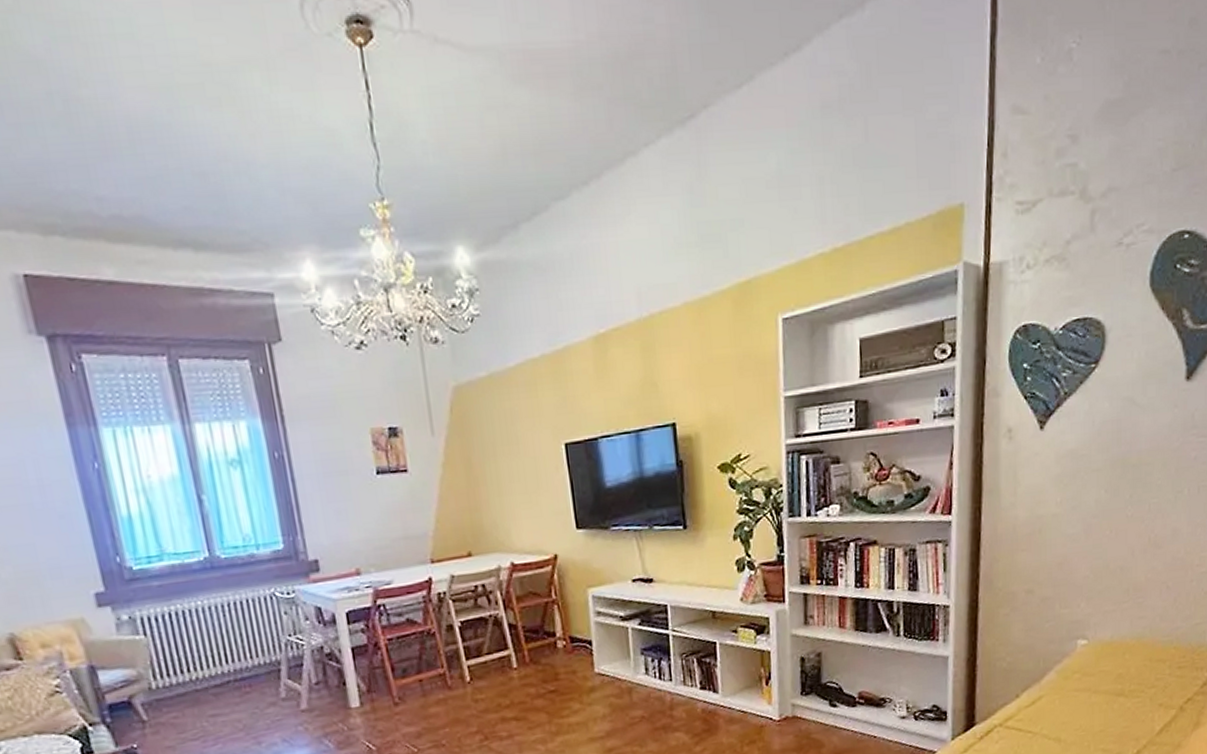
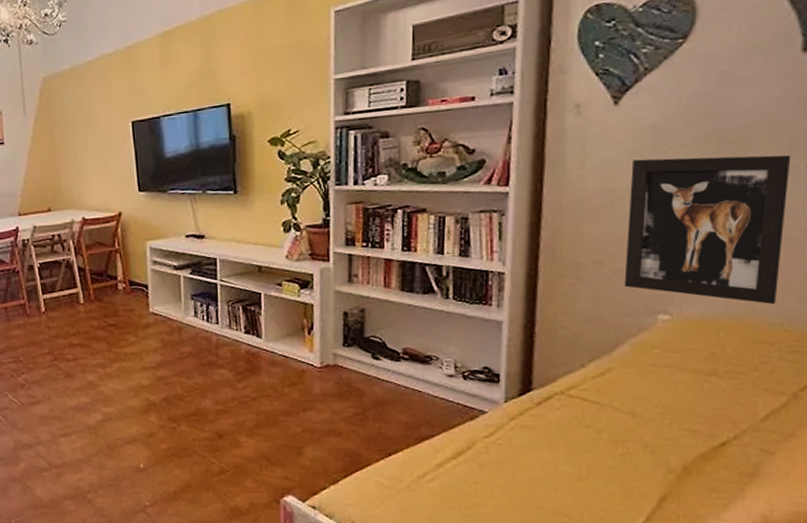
wall art: none [1050,480,1178,624] -> present [624,155,791,304]

